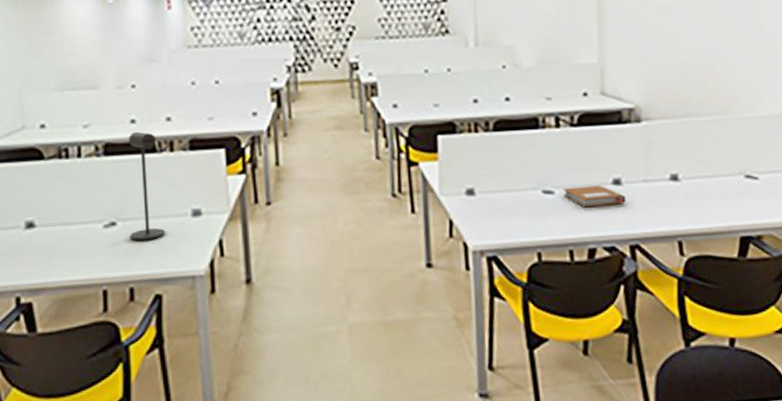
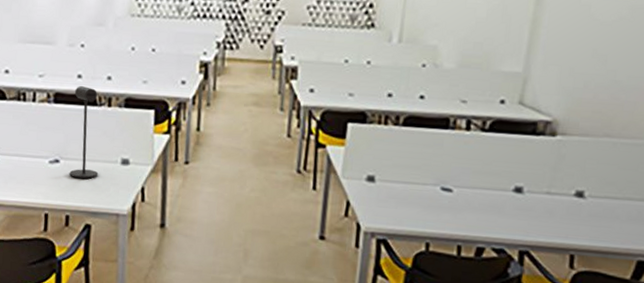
notebook: present [563,185,626,207] -> none [461,187,524,211]

